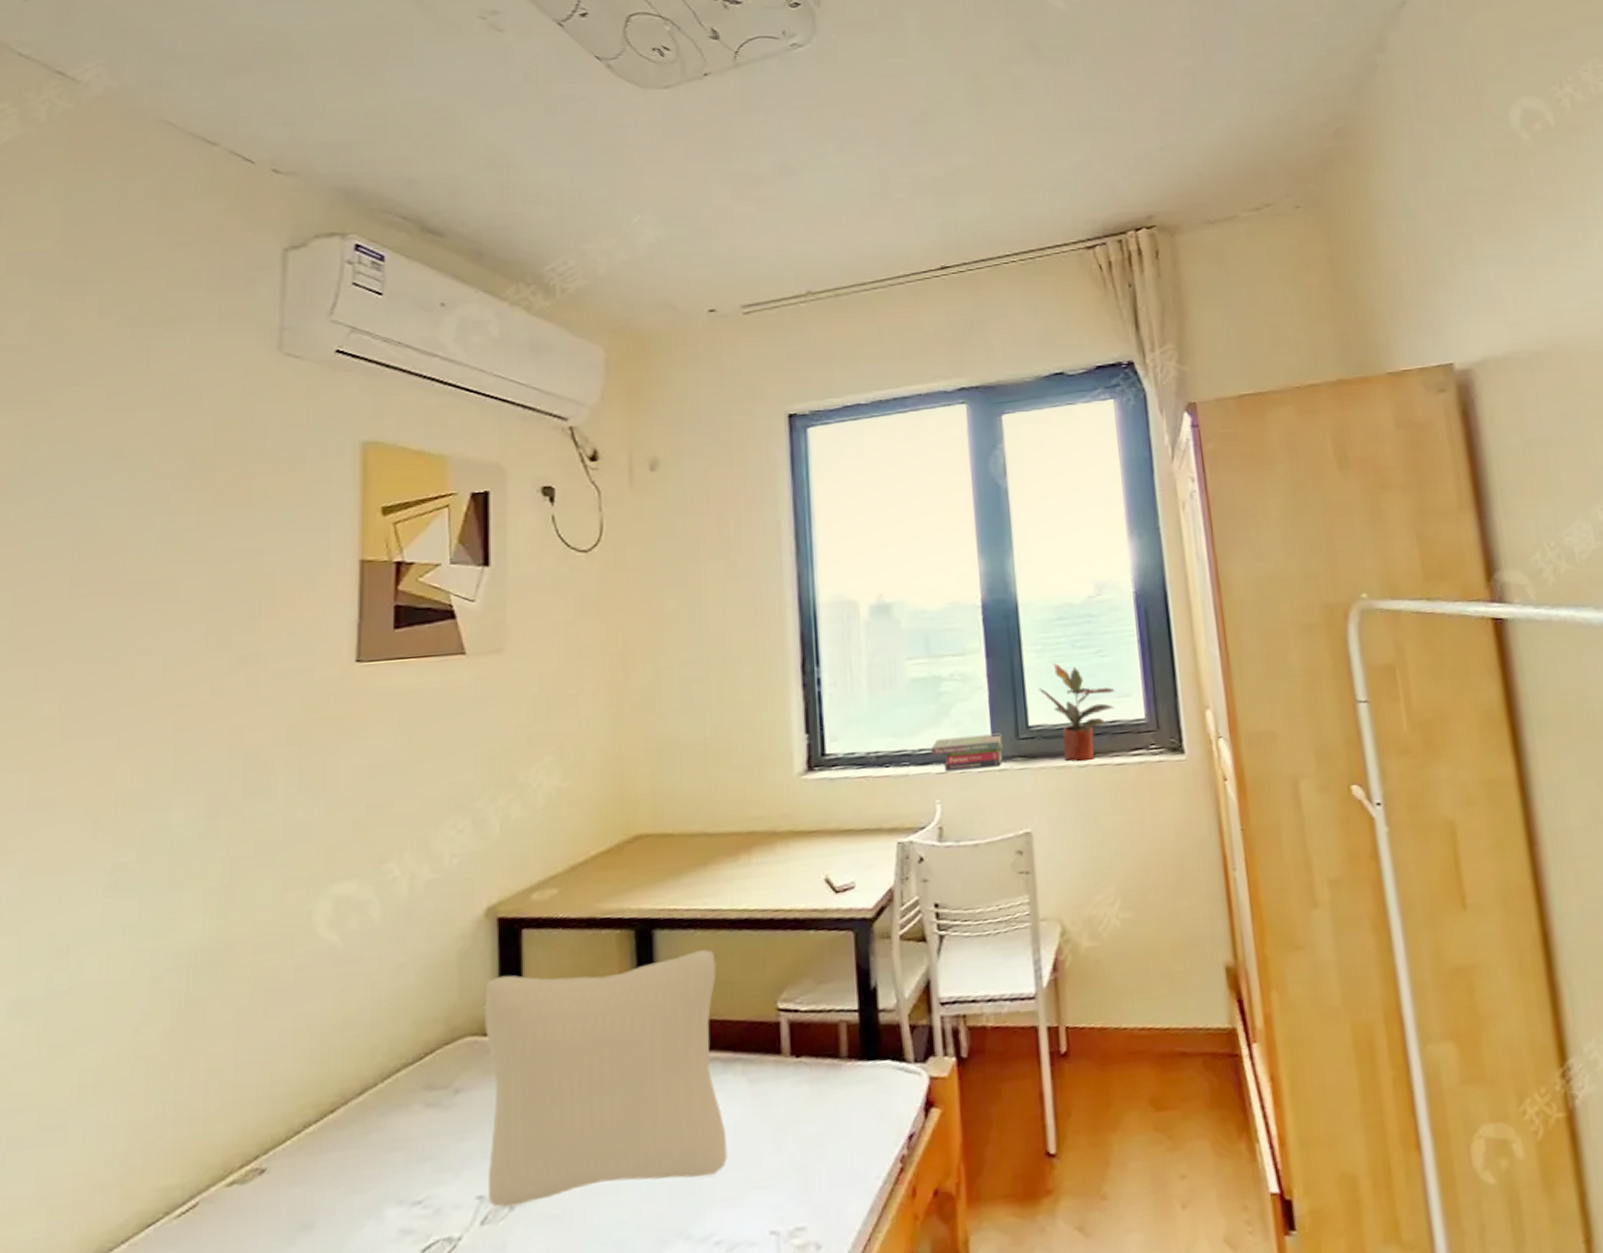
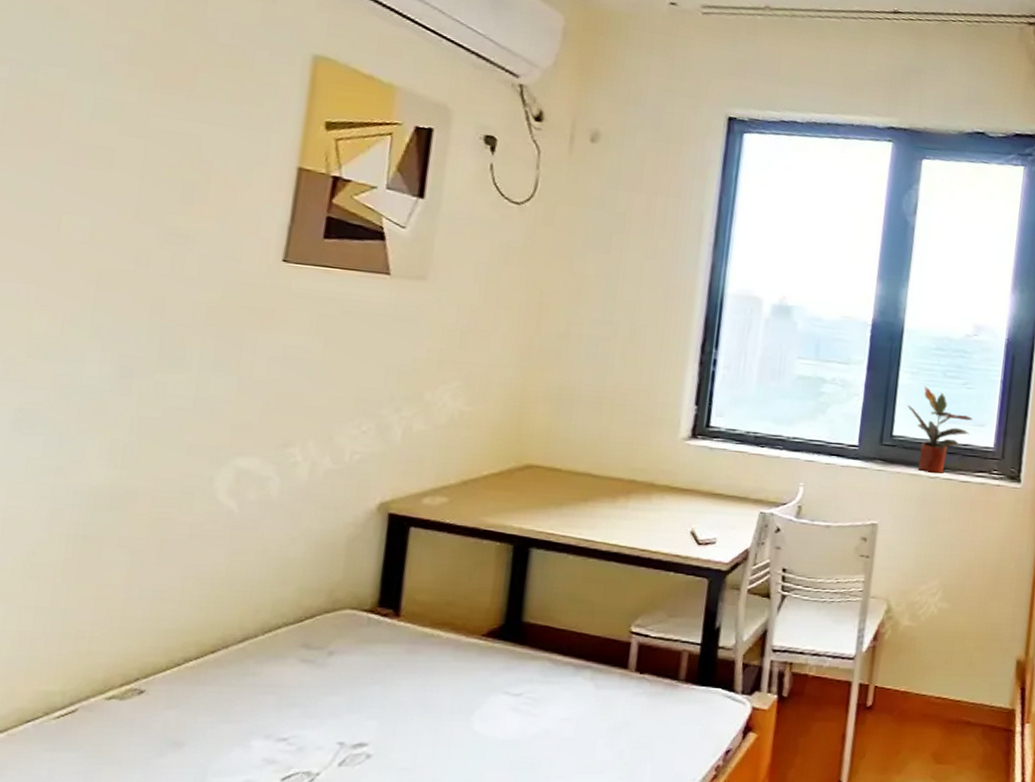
cushion: present [485,949,728,1207] -> none [347,563,583,757]
books: present [931,733,1003,772] -> none [803,432,868,466]

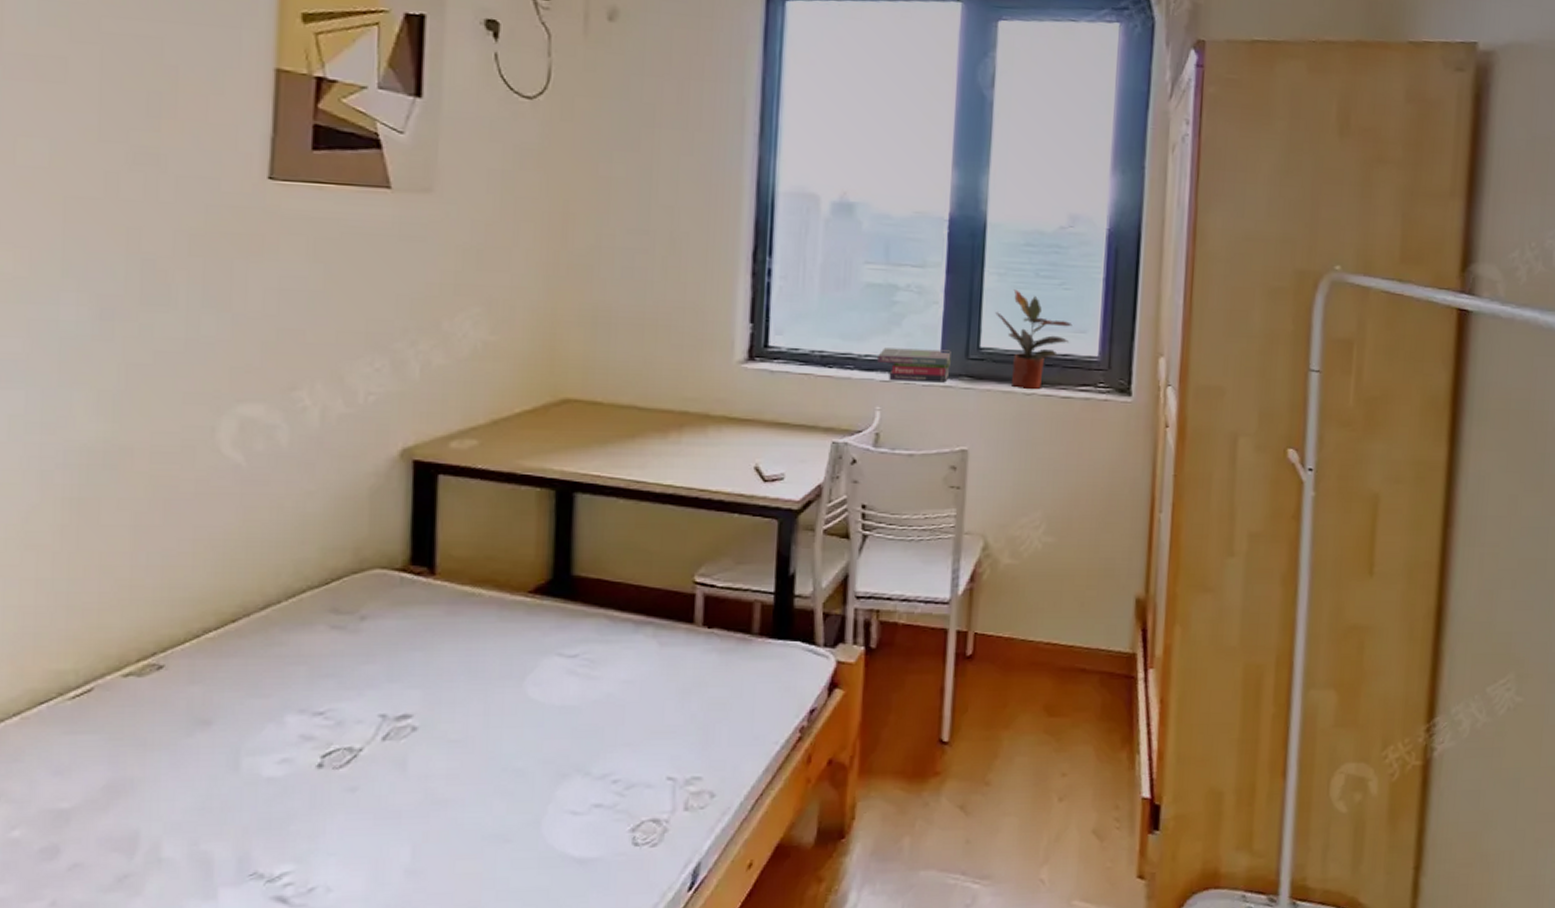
books: none [803,432,868,466] -> present [877,348,951,384]

